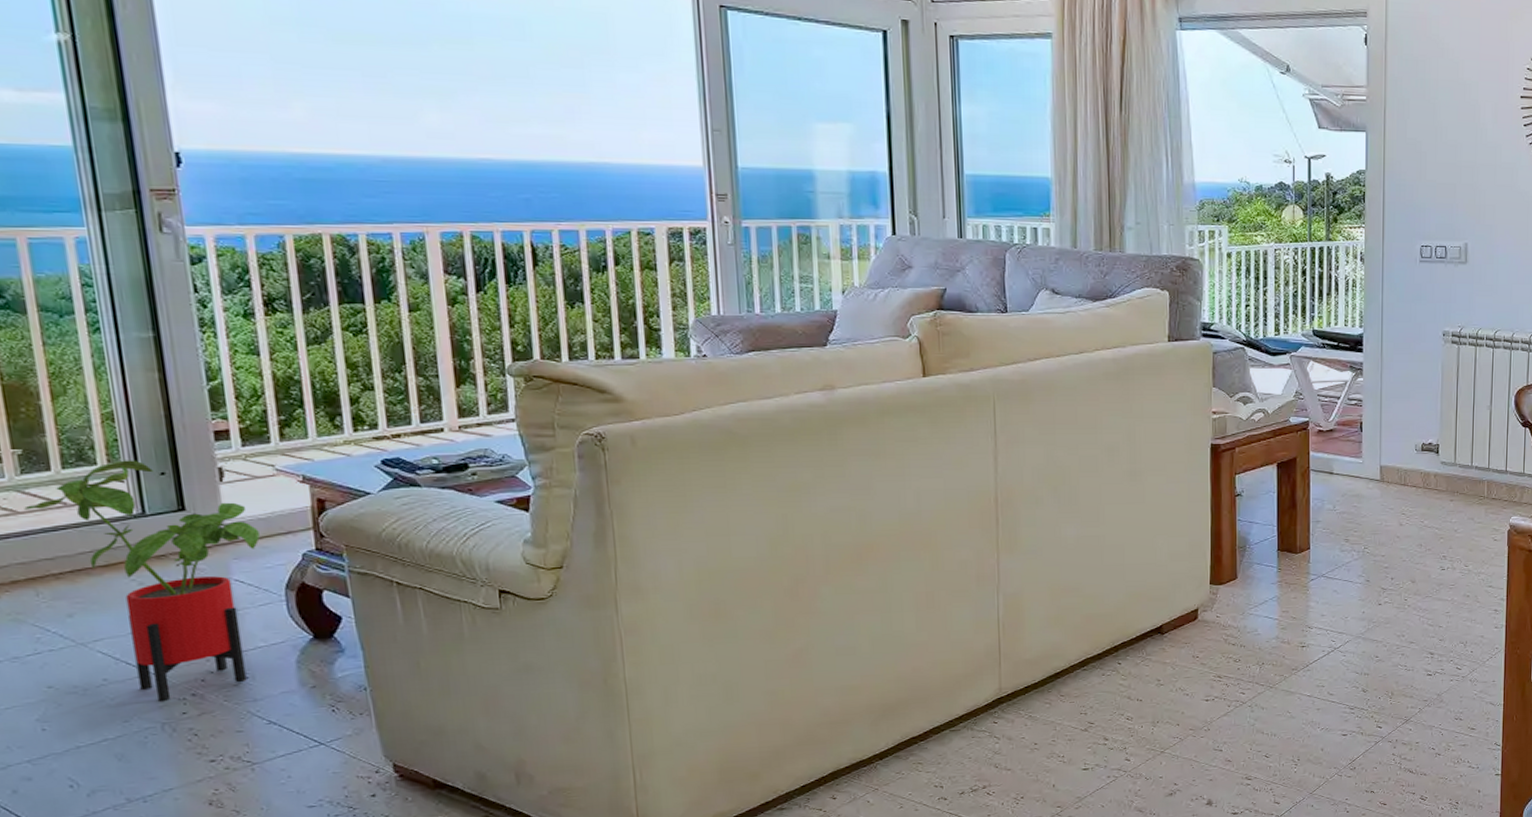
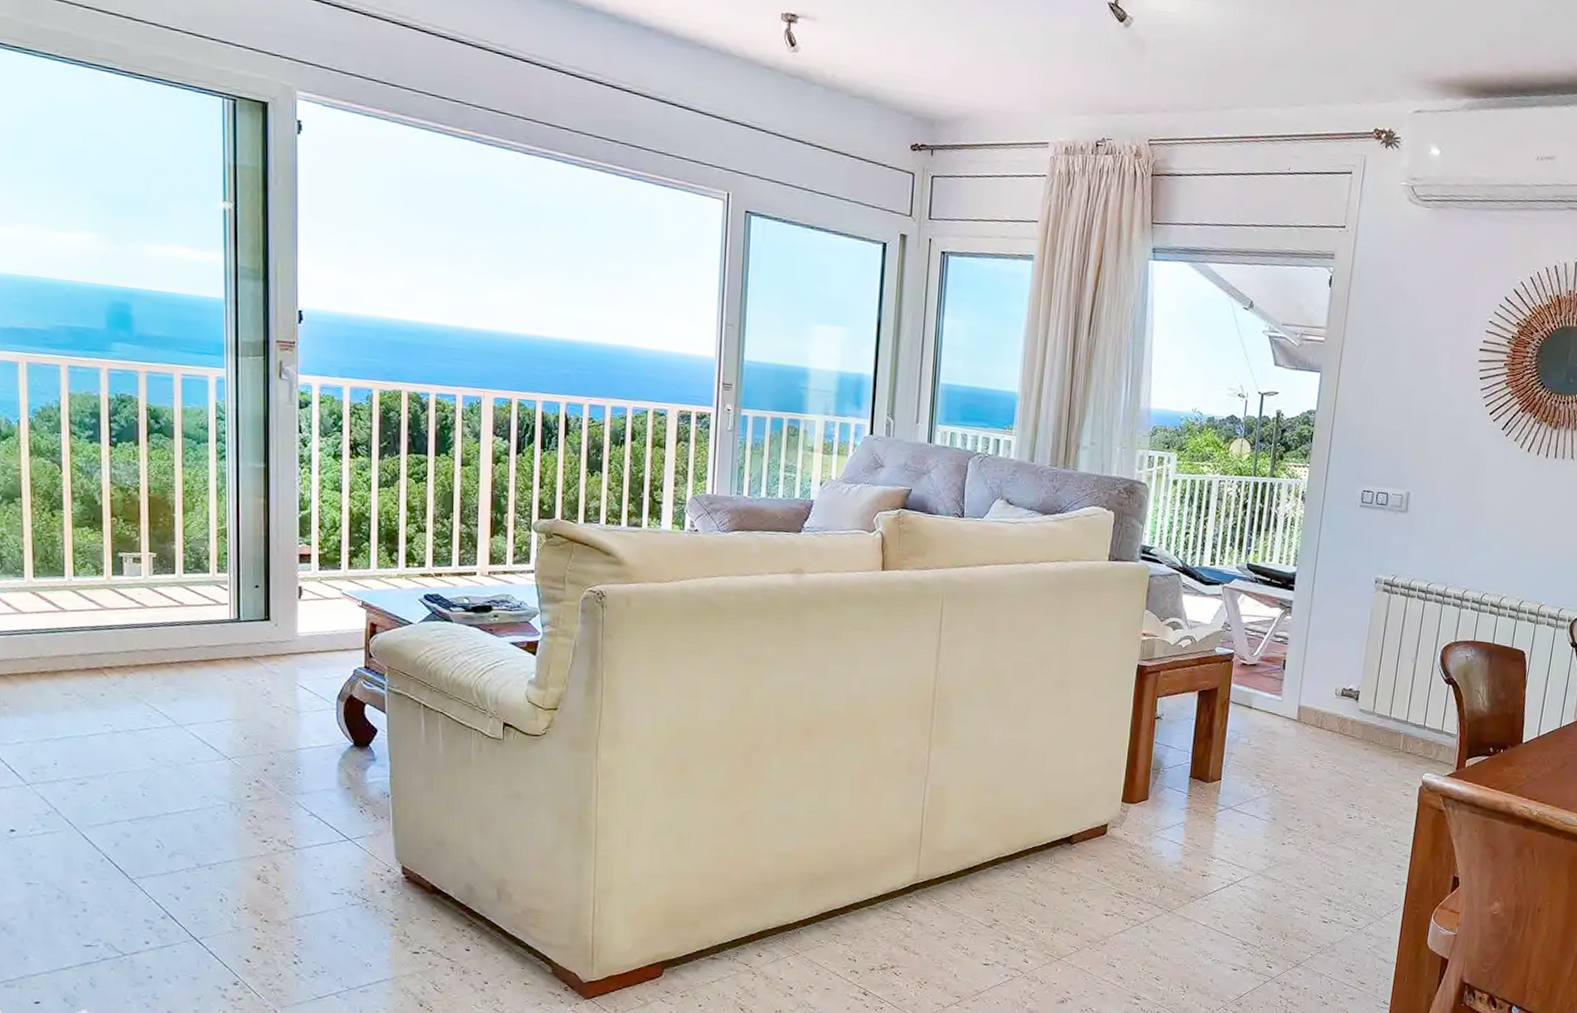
house plant: present [24,460,260,701] -> none [152,571,323,784]

